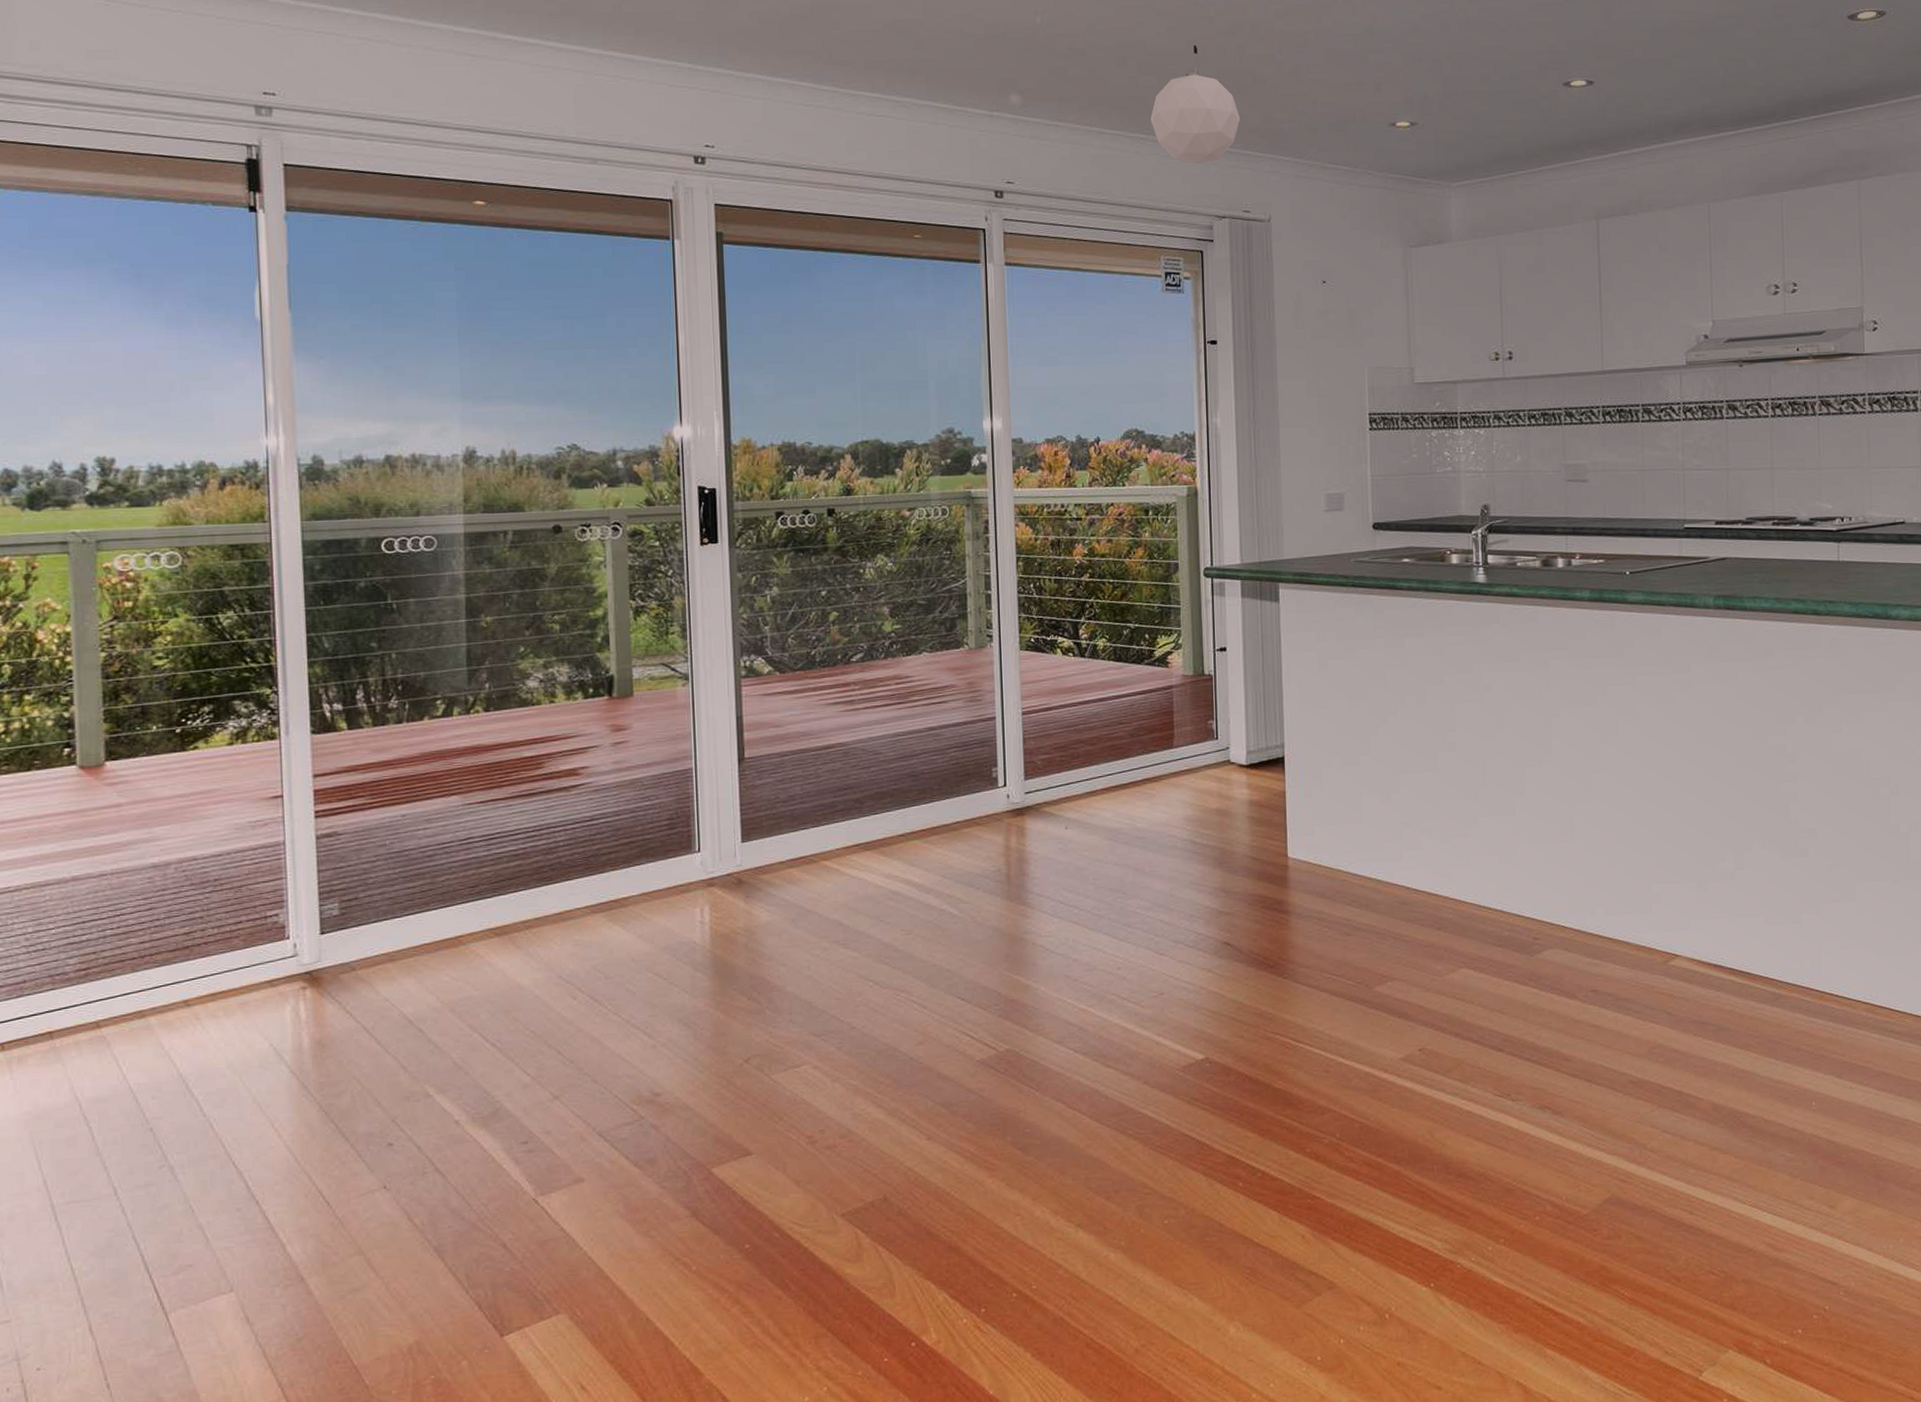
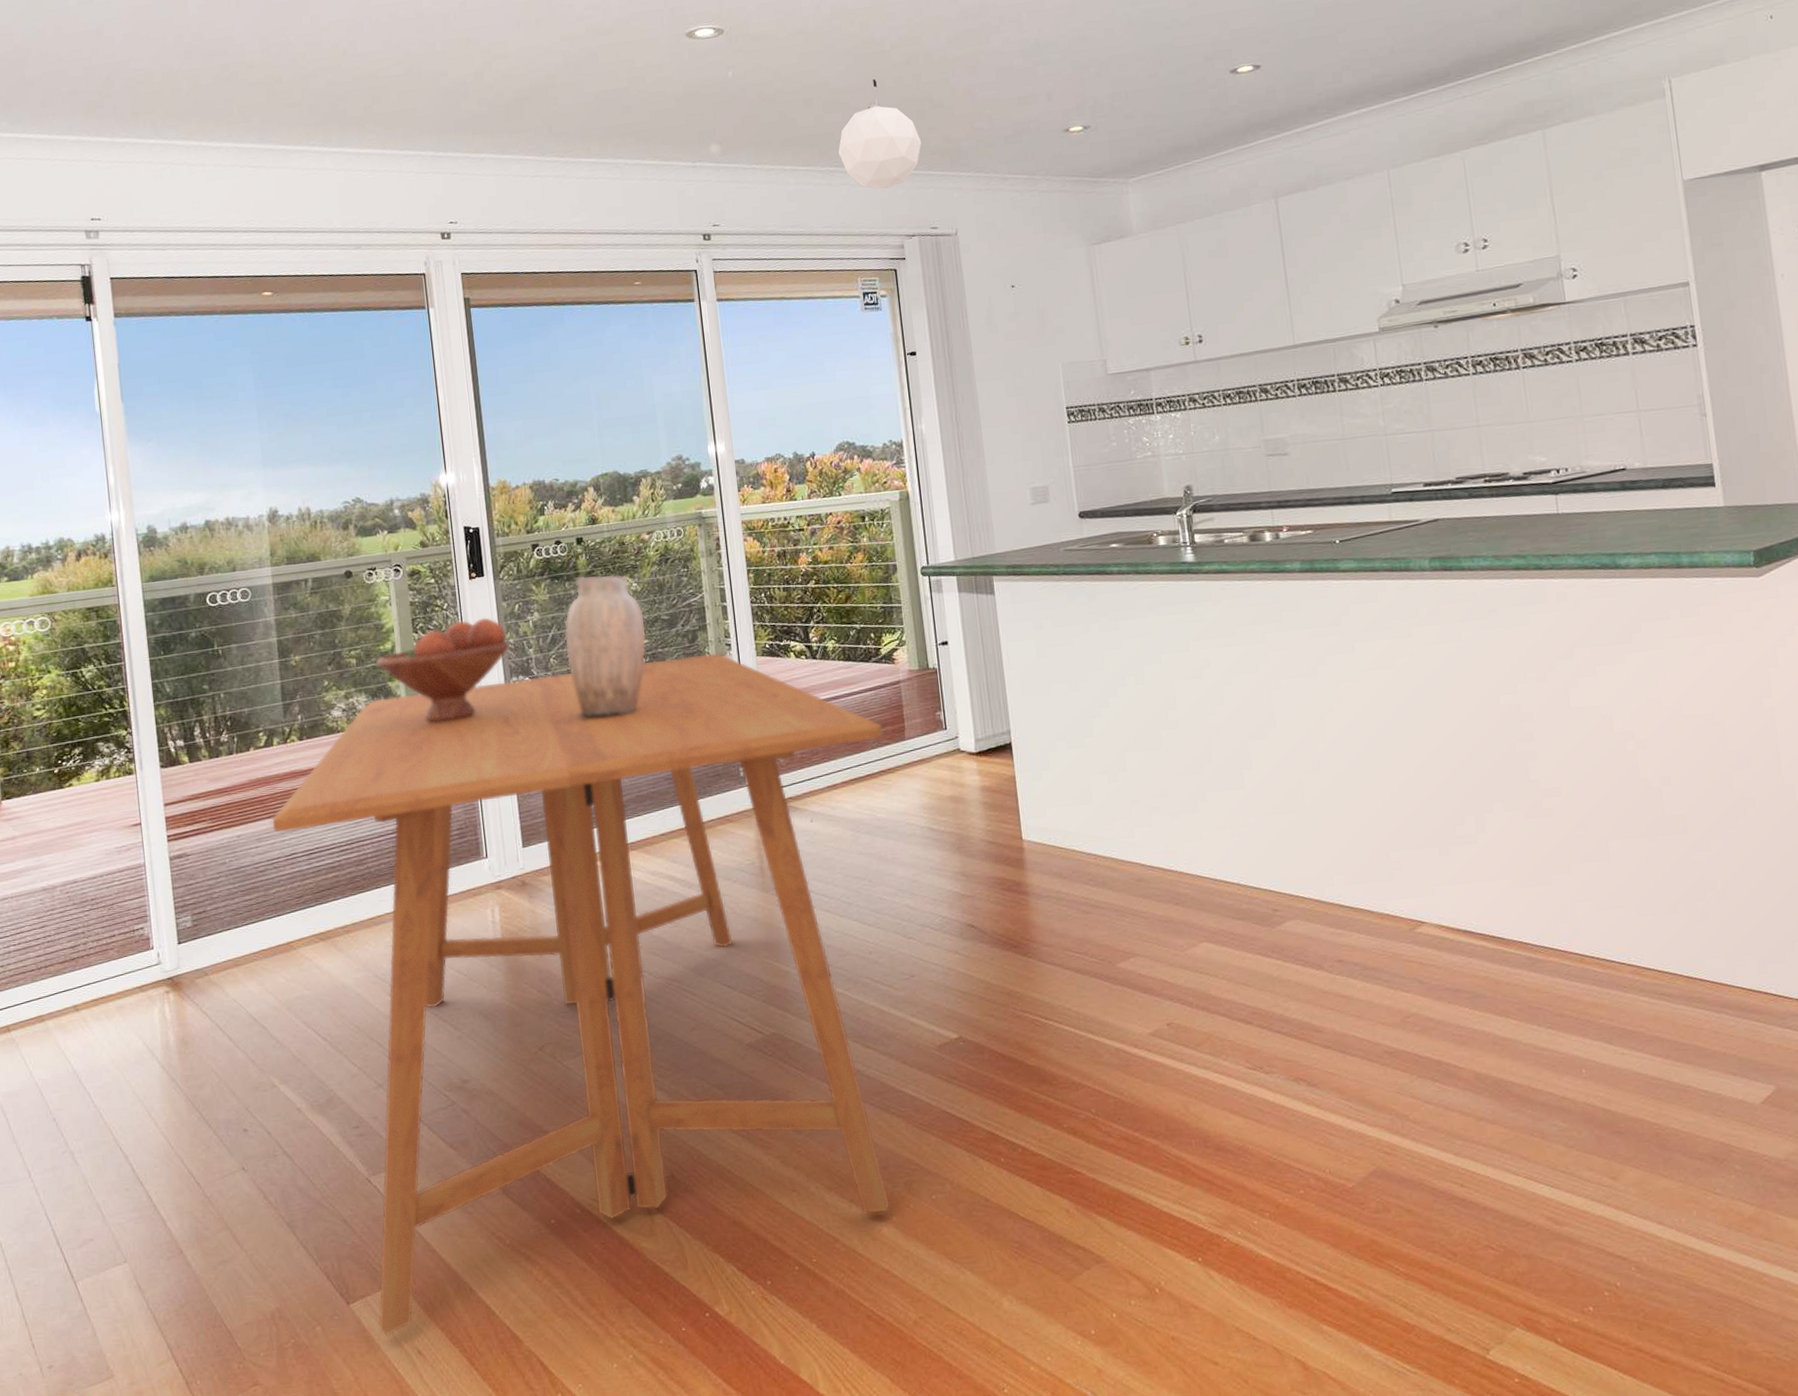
dining table: none [446,644,1150,1370] -> present [272,653,891,1336]
fruit bowl: none [583,588,743,701] -> present [375,617,510,723]
vase: none [806,550,899,706] -> present [565,574,646,718]

